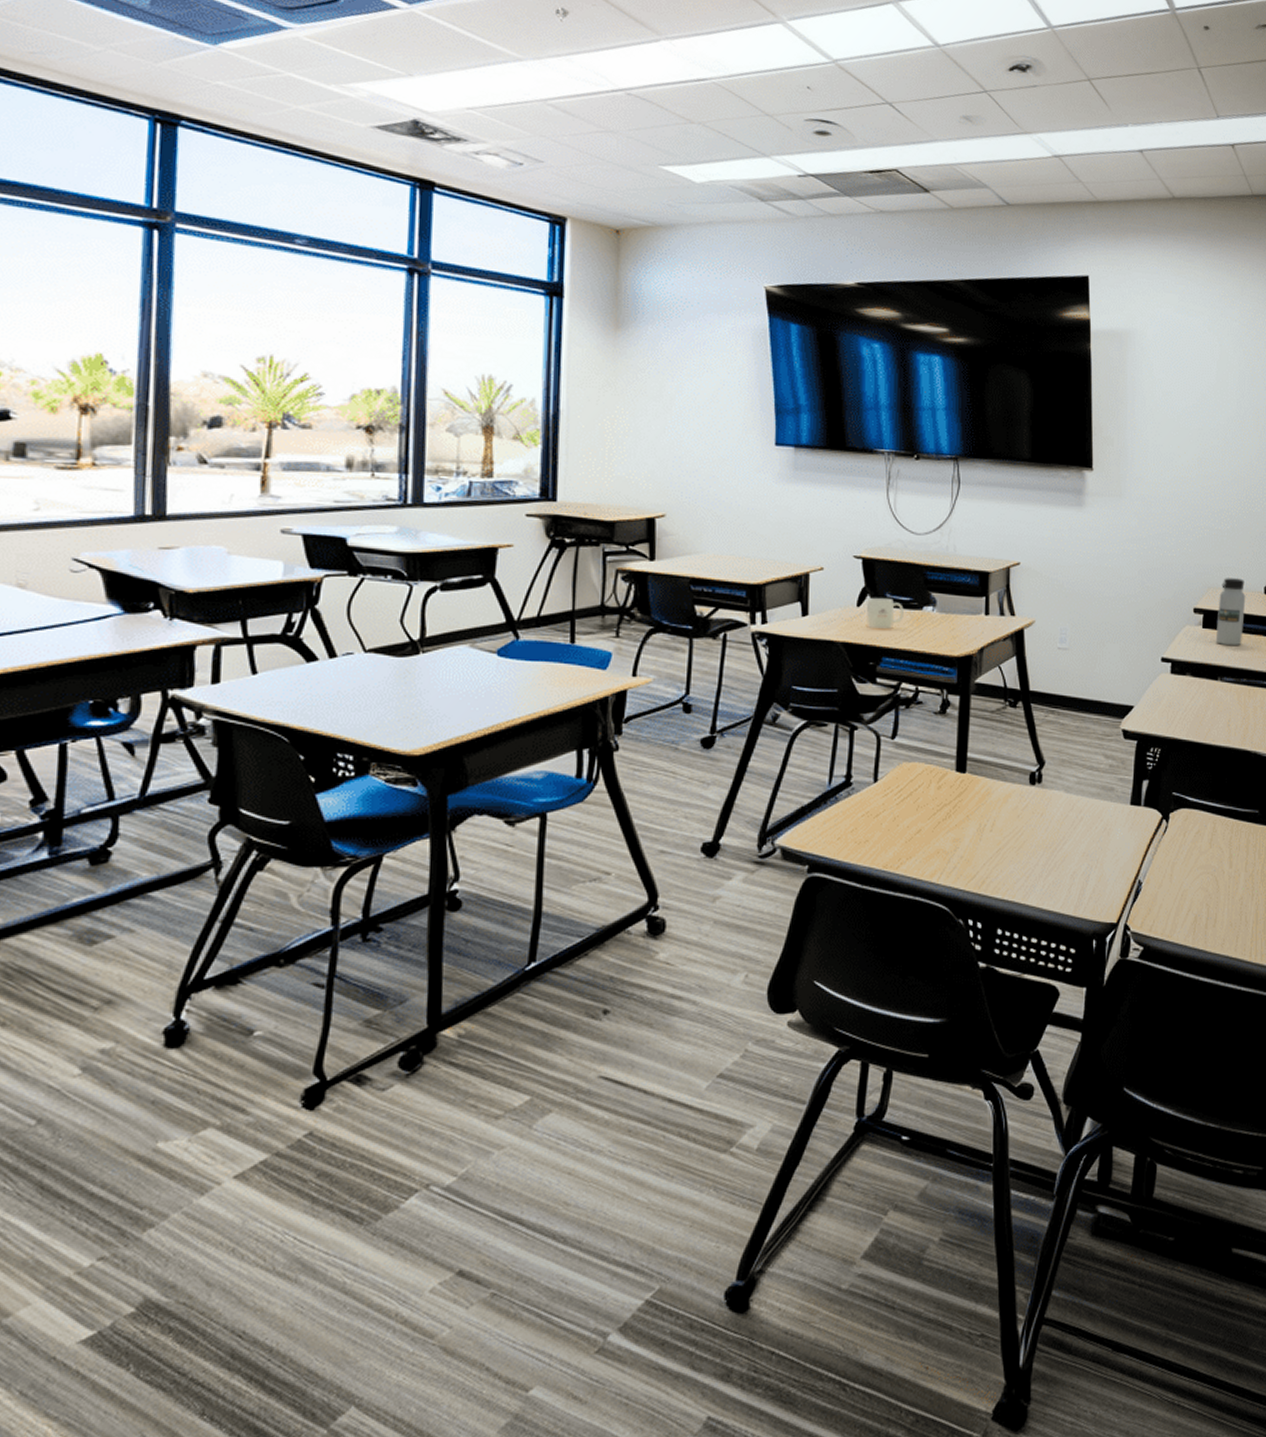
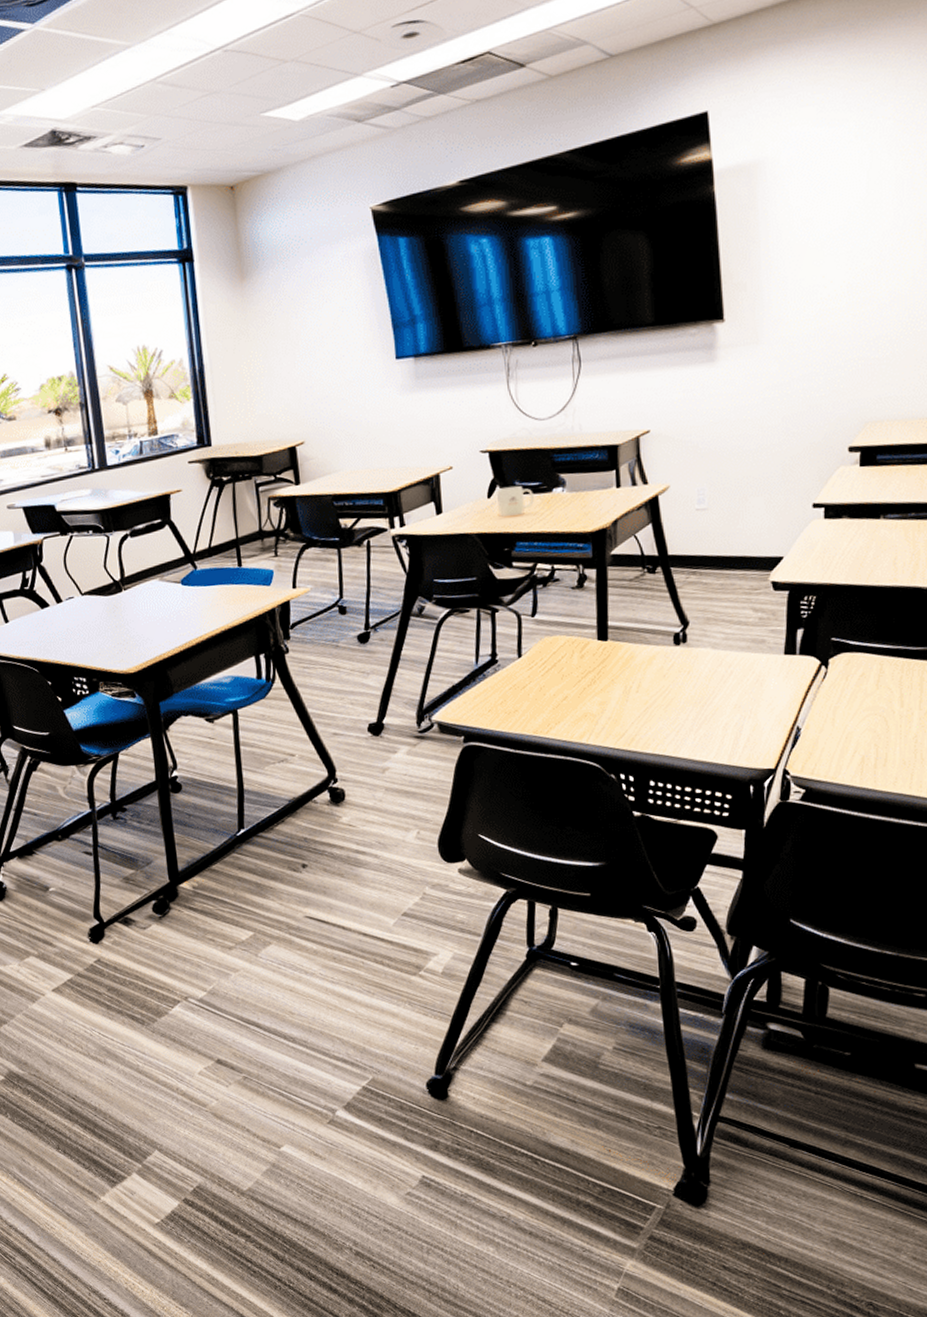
water bottle: present [1215,578,1246,646] -> none [876,407,912,481]

